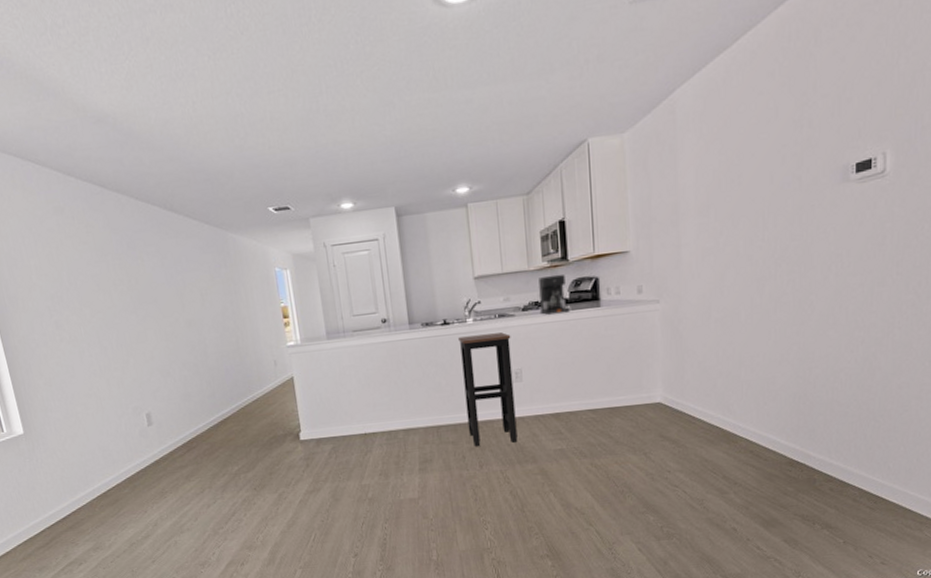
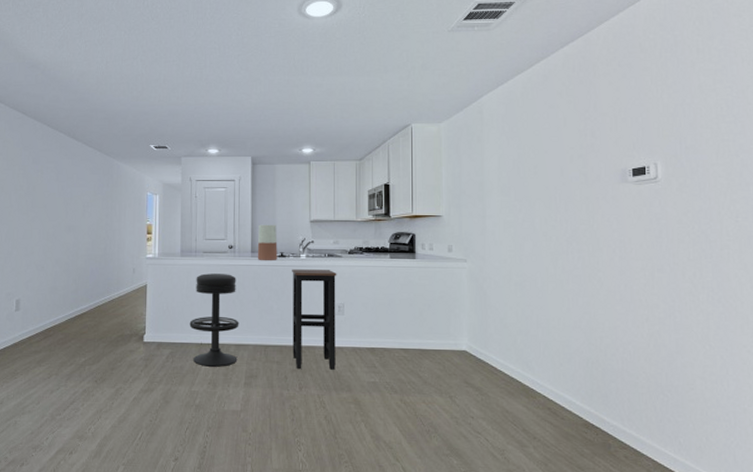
bar stool: none [348,352,408,458] -> present [189,273,239,367]
vase: none [414,287,440,333] -> present [257,224,278,262]
coffee maker: present [539,273,570,316] -> none [363,227,389,261]

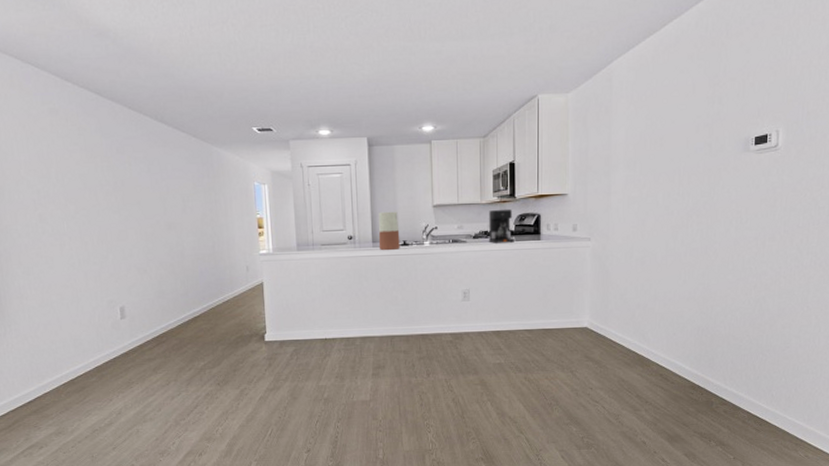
bar stool: present [189,273,239,367] -> none [312,266,364,361]
bar stool: present [292,269,337,370] -> none [416,256,462,356]
coffee maker: none [363,227,389,261] -> present [488,208,514,245]

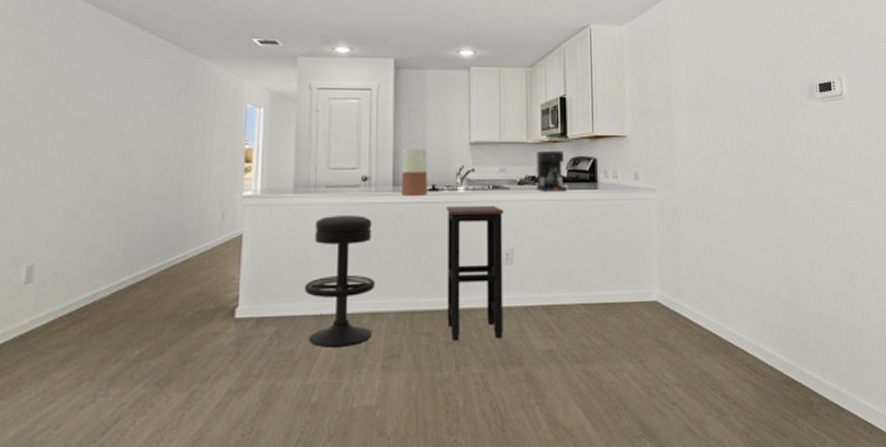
bar stool: none [312,266,364,361] -> present [304,215,376,348]
bar stool: none [416,256,462,356] -> present [446,206,504,340]

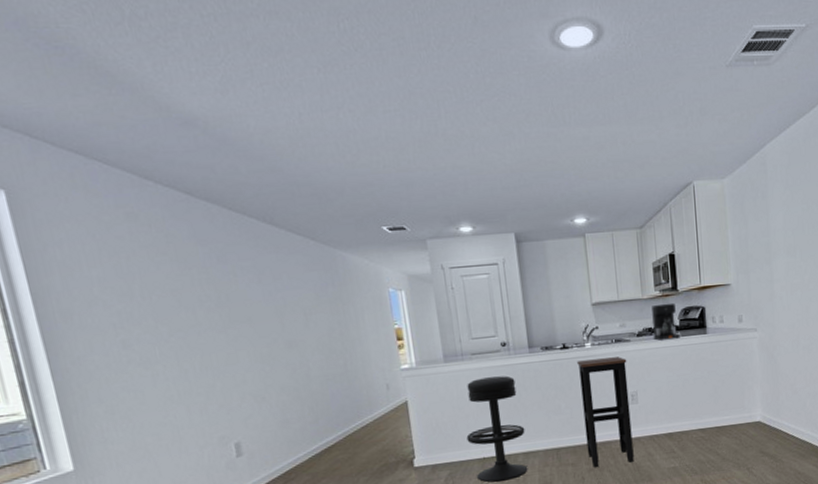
vase: present [400,148,428,197] -> none [533,312,560,357]

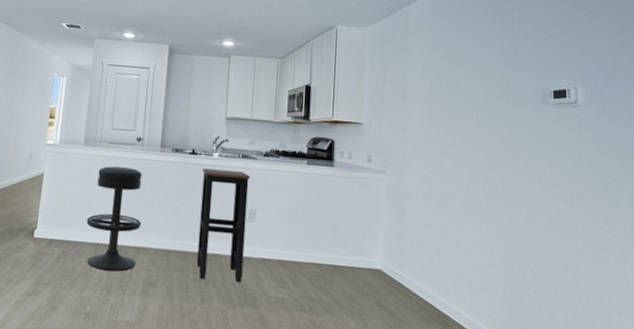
coffee maker: present [652,302,680,342] -> none [279,130,306,166]

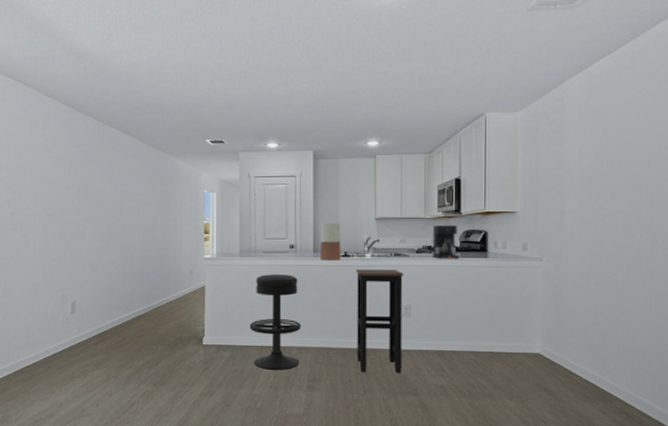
vase: none [166,117,190,159] -> present [319,222,341,261]
coffee maker: none [279,130,306,166] -> present [432,224,459,260]

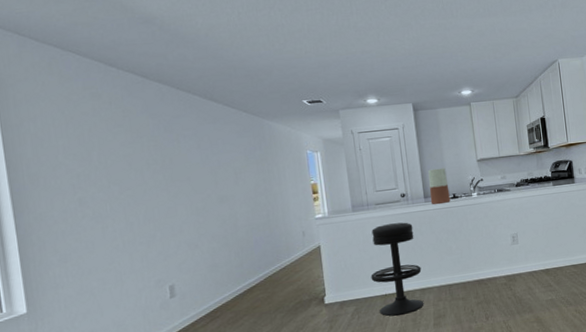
bar stool: present [356,269,404,373] -> none [465,204,517,301]
coffee maker: present [432,224,459,260] -> none [527,157,552,190]

